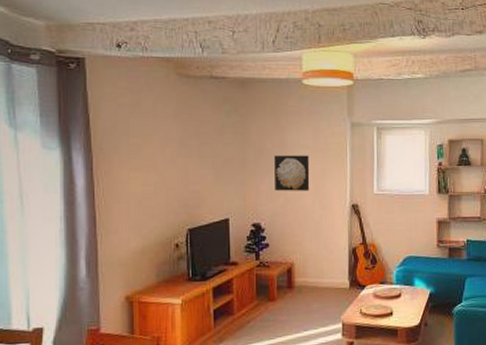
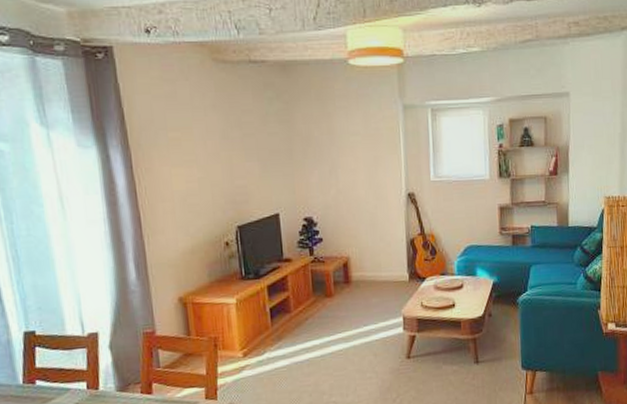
wall art: present [274,155,310,191] -> none [323,142,363,183]

